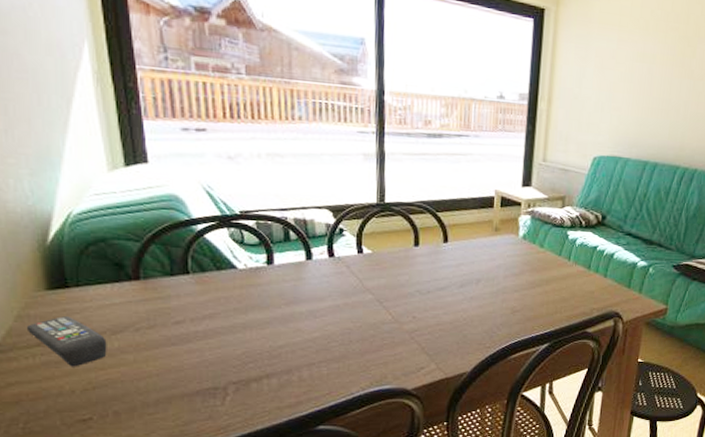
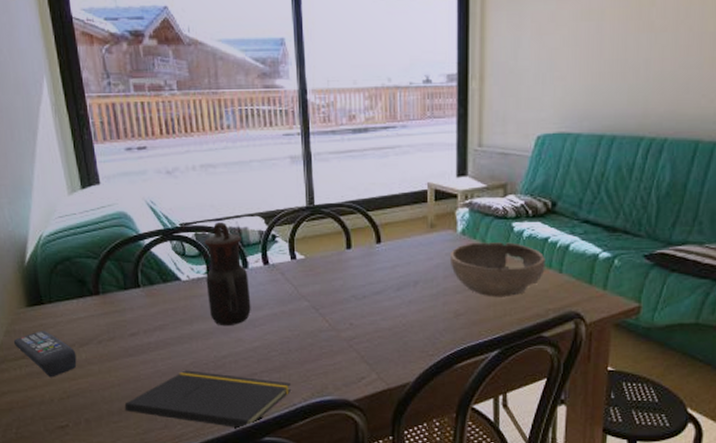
notepad: none [162,360,351,418] -> present [124,370,292,429]
teapot: none [265,212,313,317] -> present [204,222,251,326]
bowl: none [511,247,594,297] -> present [451,242,545,298]

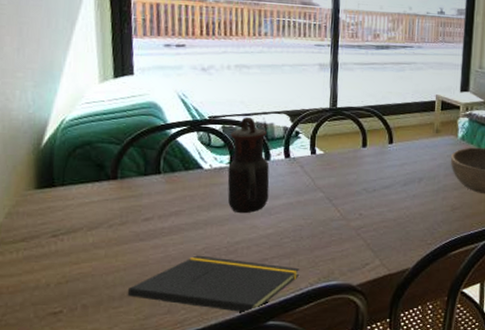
remote control: present [13,331,77,378] -> none [14,213,83,261]

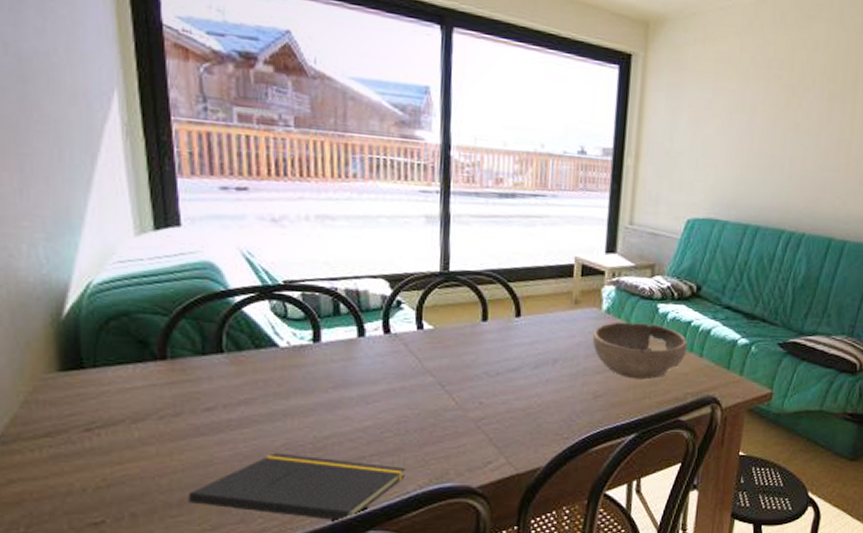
teapot: present [227,117,270,214] -> none [311,282,365,402]

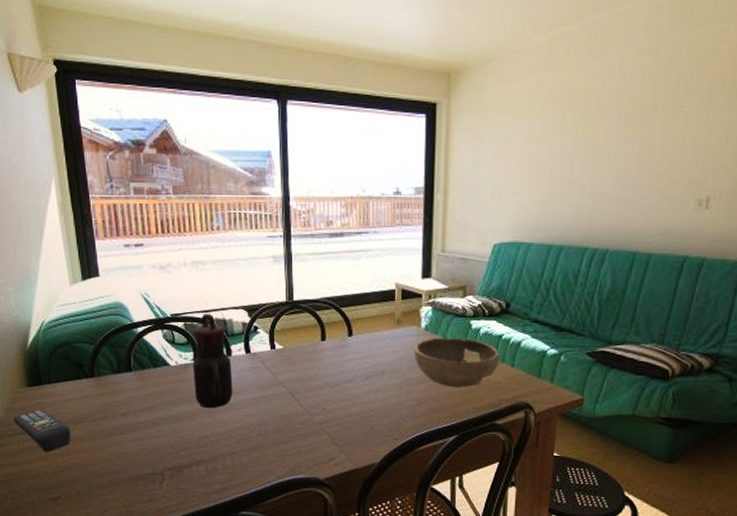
remote control: none [33,402,126,461] -> present [13,409,71,453]
notepad: present [188,452,407,522] -> none [113,448,268,504]
teapot: none [311,282,365,402] -> present [192,314,233,409]

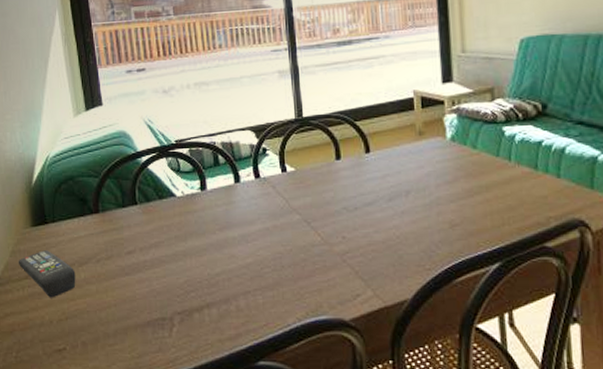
teapot: present [192,314,233,409] -> none [198,137,244,243]
bowl: present [415,338,499,388] -> none [441,147,542,206]

